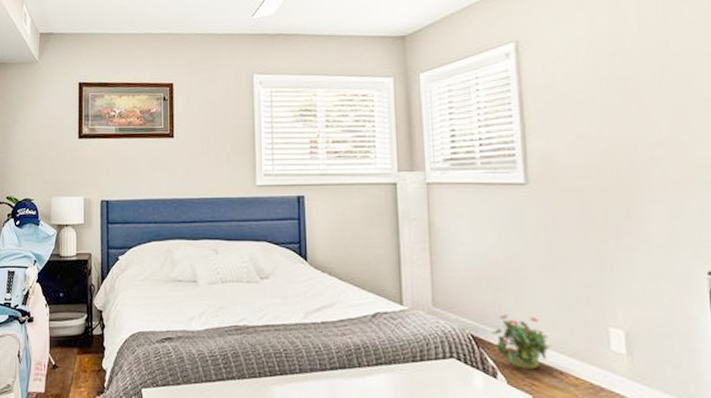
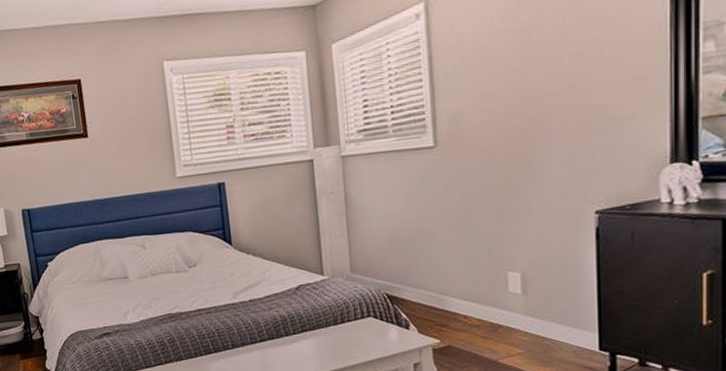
potted plant: present [492,314,552,370] -> none [404,271,457,318]

